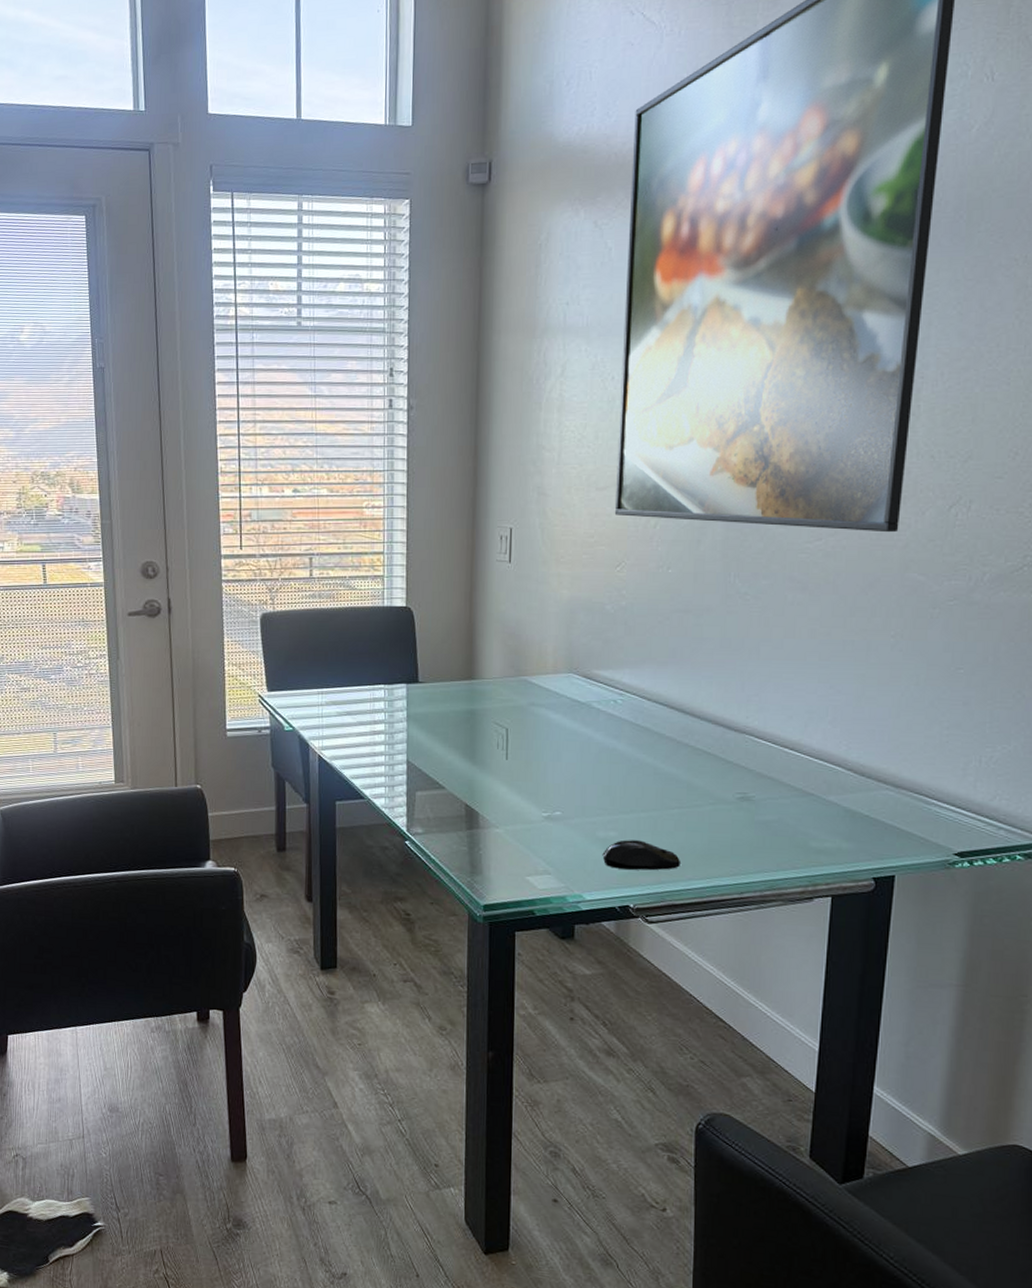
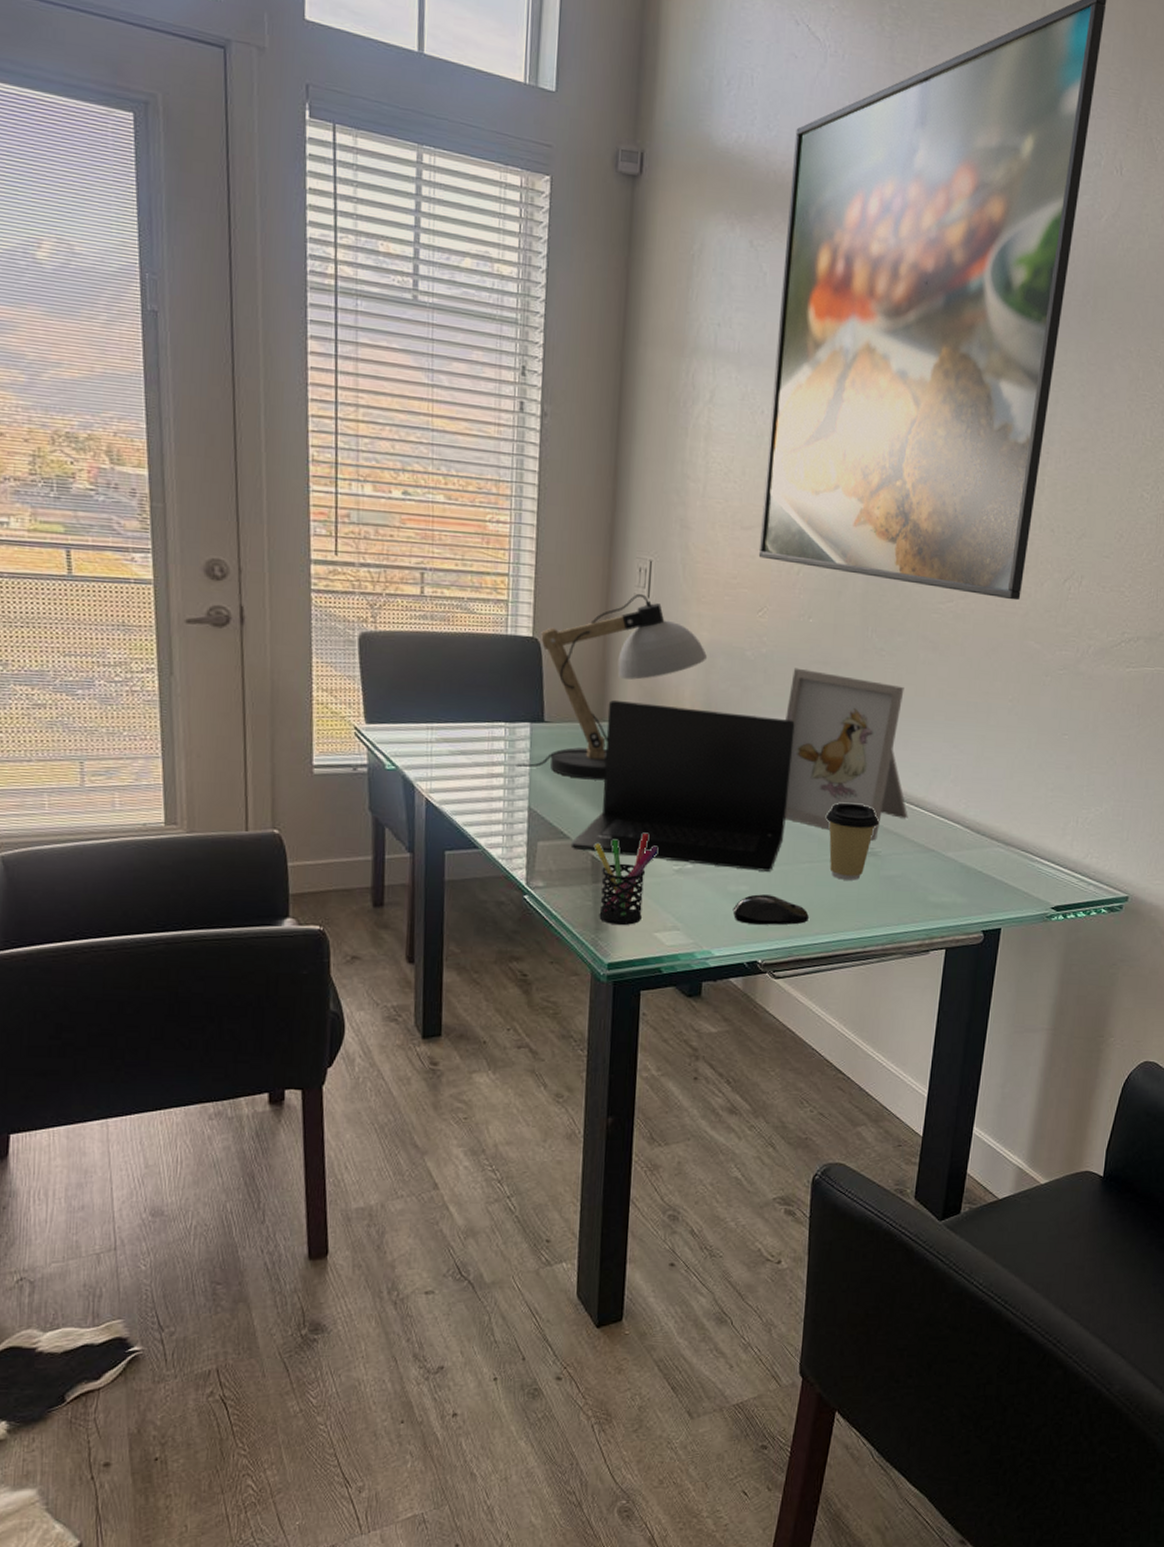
desk lamp: none [395,559,569,734] -> present [516,593,708,781]
laptop: none [446,658,658,818] -> present [570,699,795,872]
pen holder: none [468,783,528,870] -> present [595,834,658,926]
picture frame: none [648,618,783,786] -> present [784,667,908,841]
coffee cup: none [695,748,751,826] -> present [826,802,879,881]

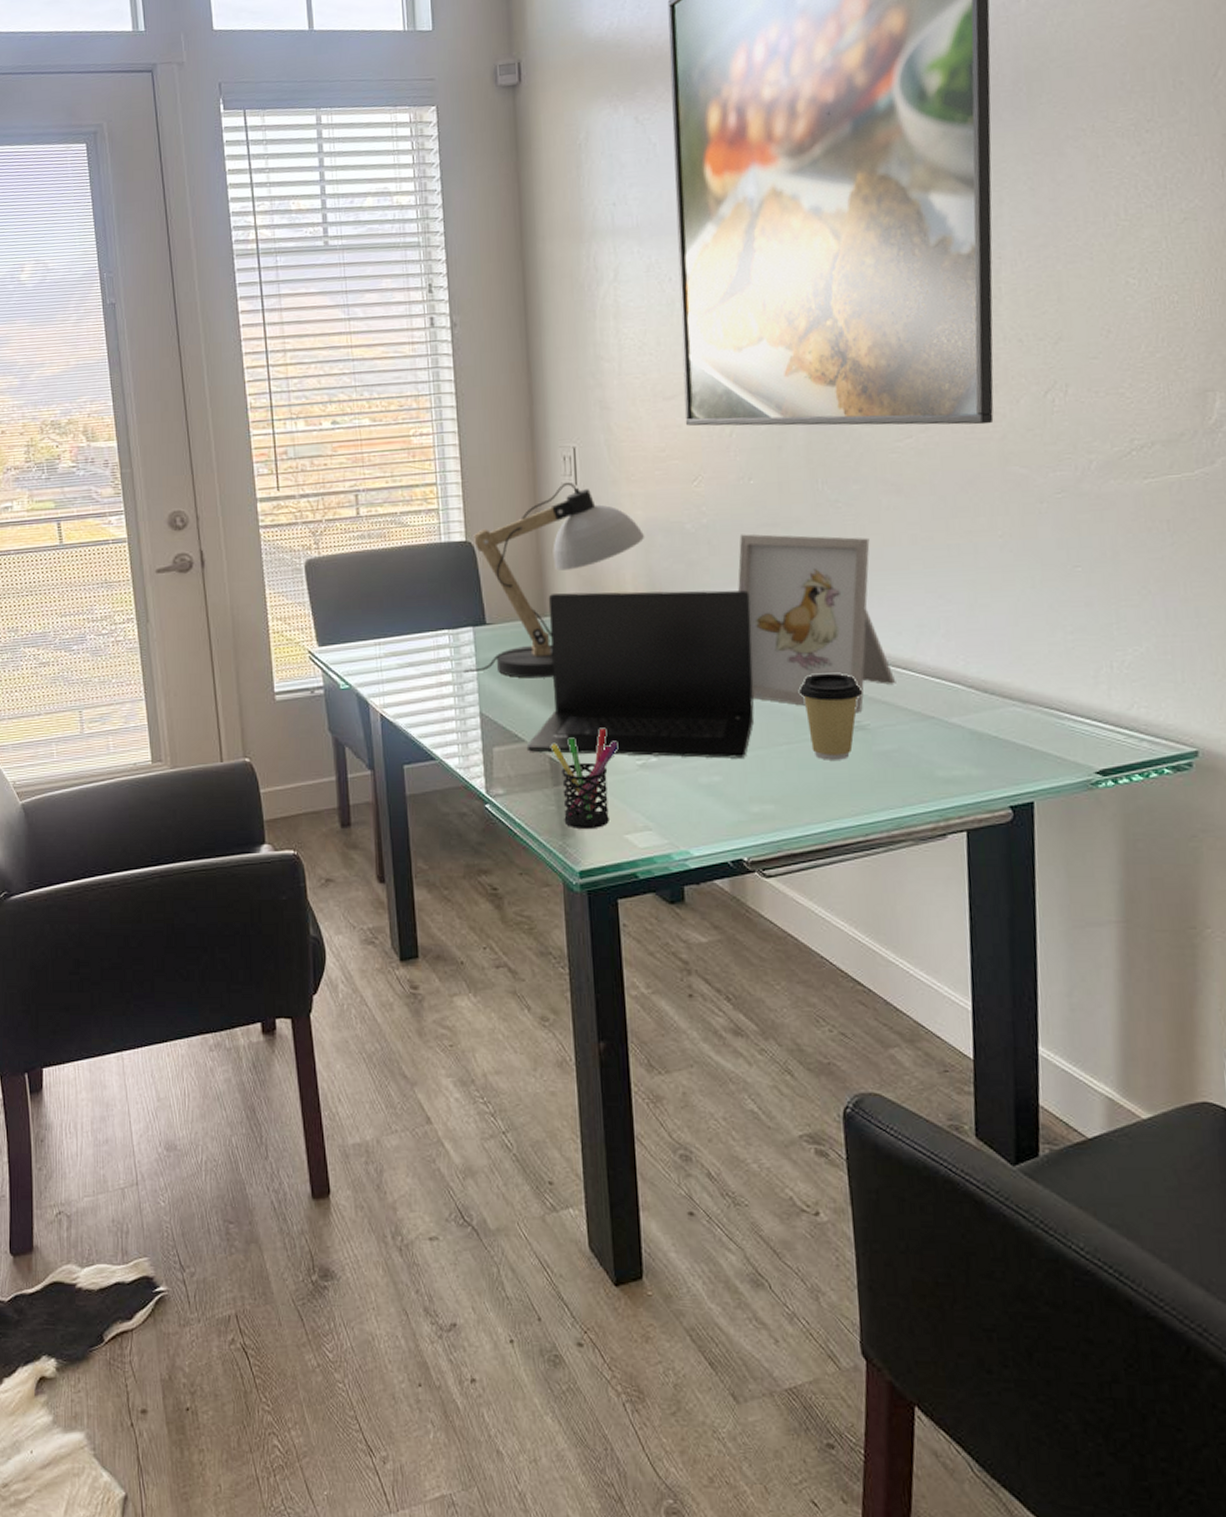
computer mouse: present [732,894,809,925] -> none [707,784,795,818]

